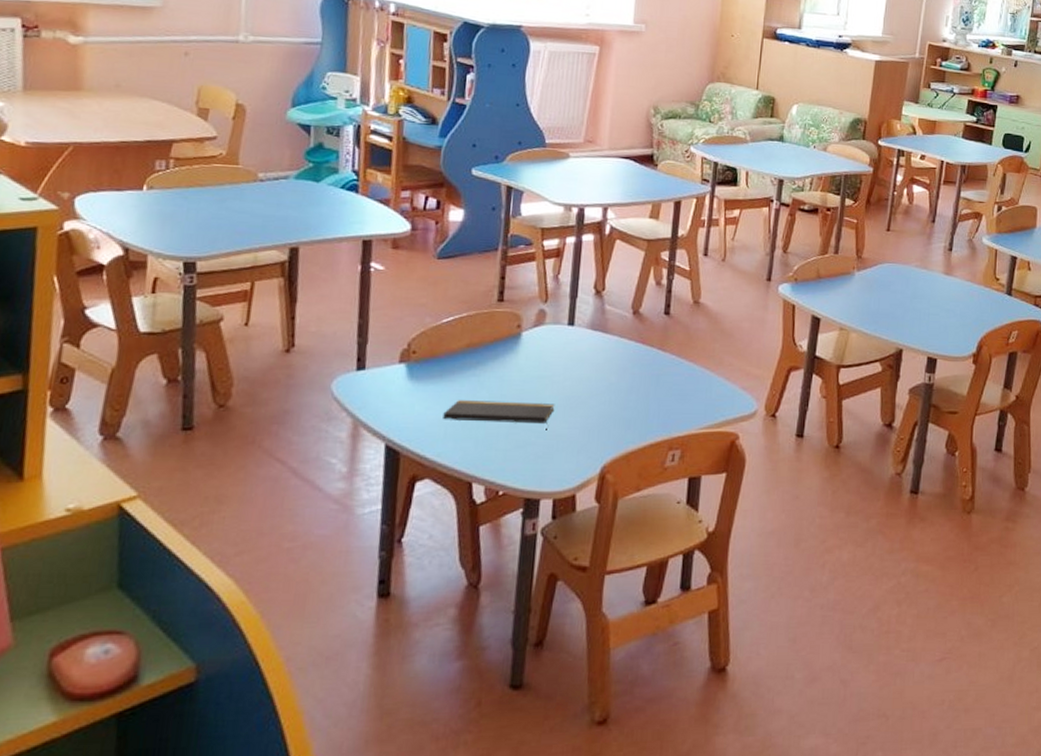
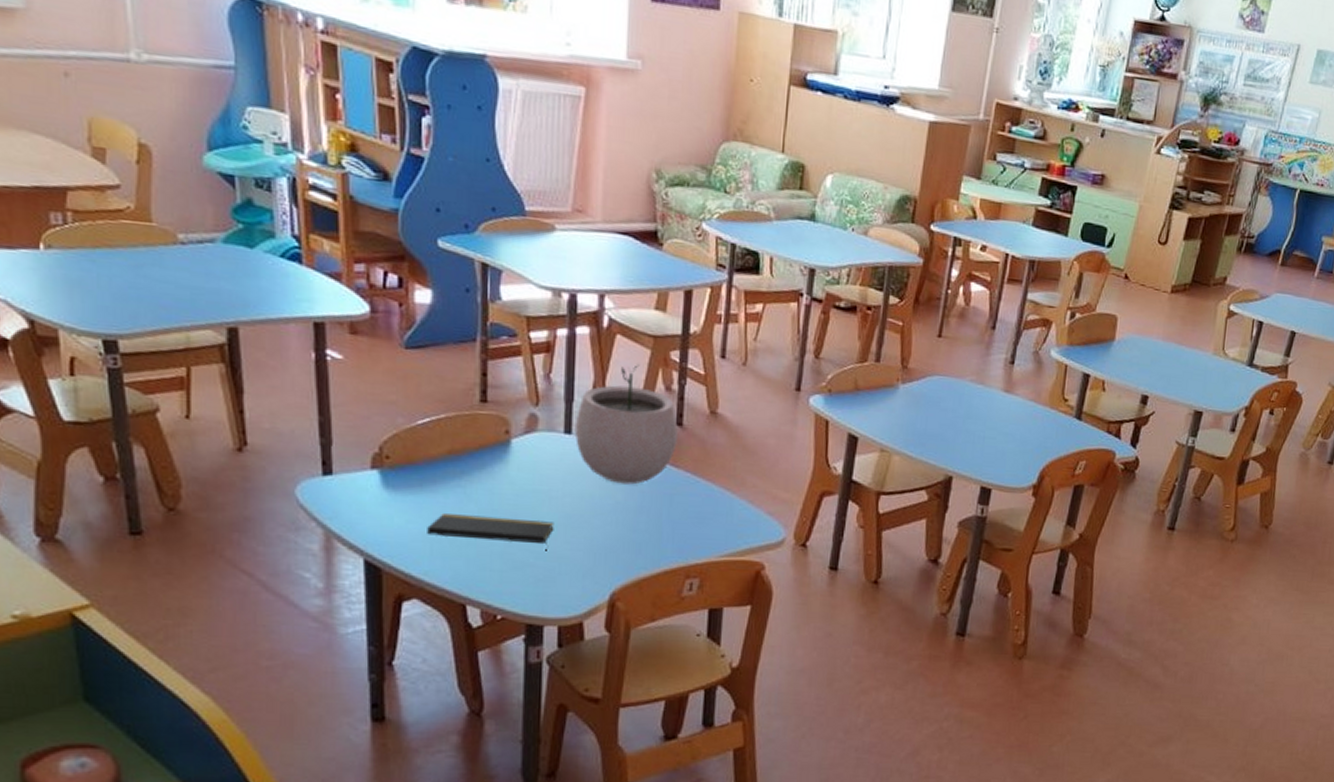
plant pot: none [577,264,666,368] -> present [575,365,678,485]

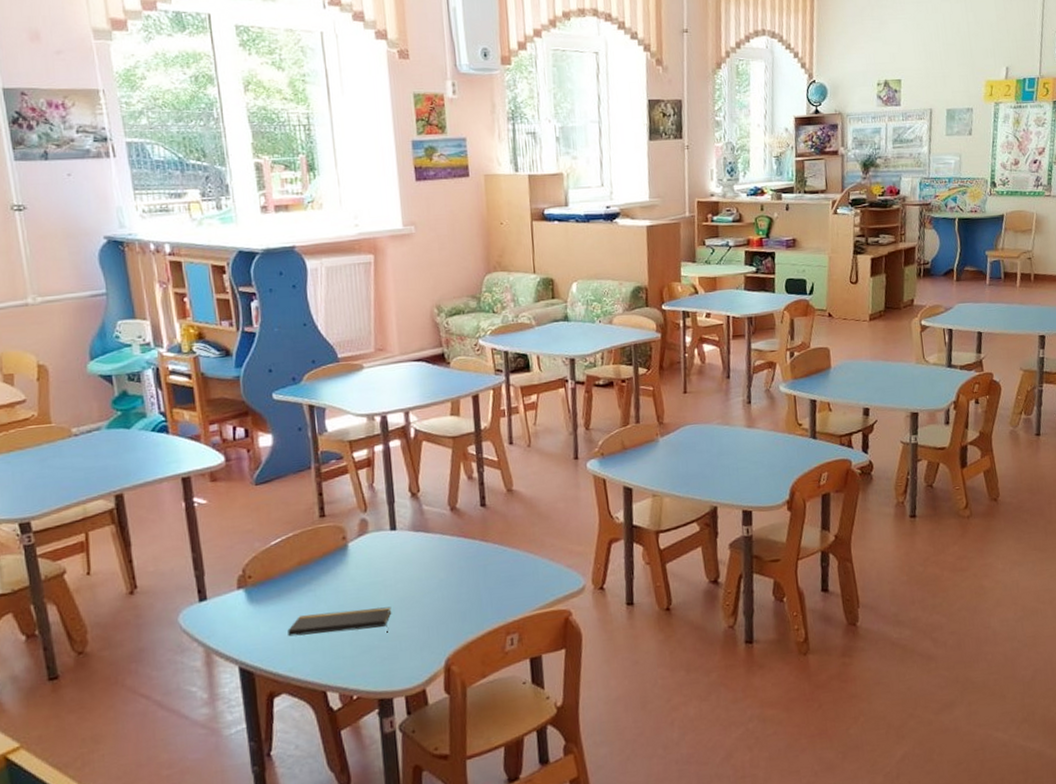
plant pot: present [575,365,678,485] -> none [398,463,484,565]

